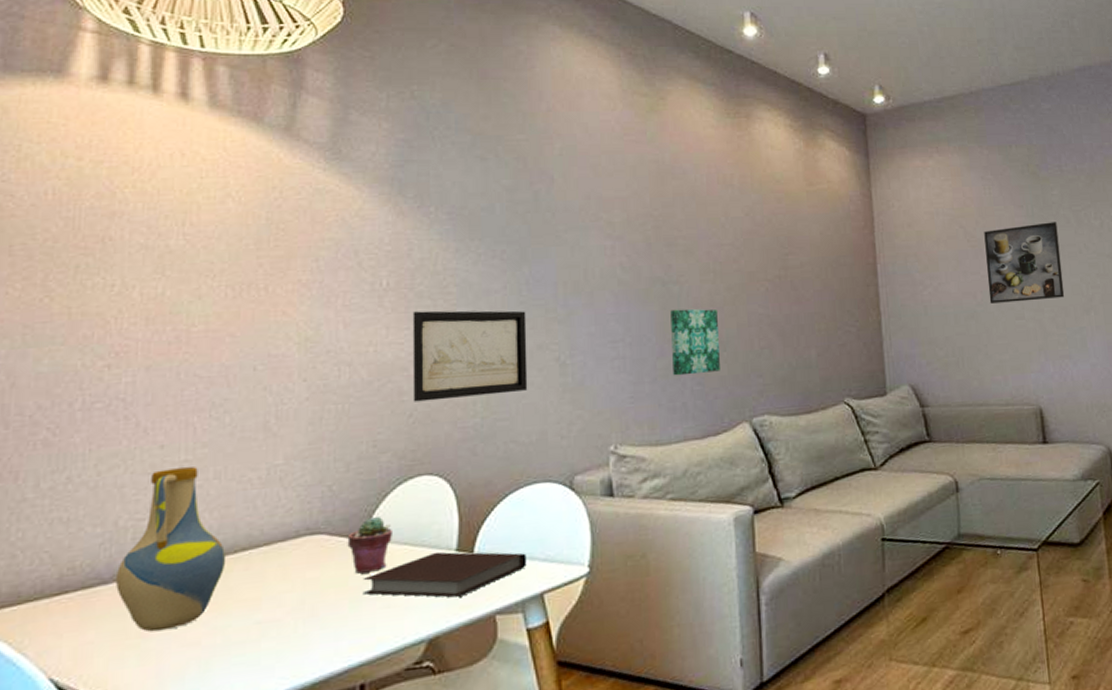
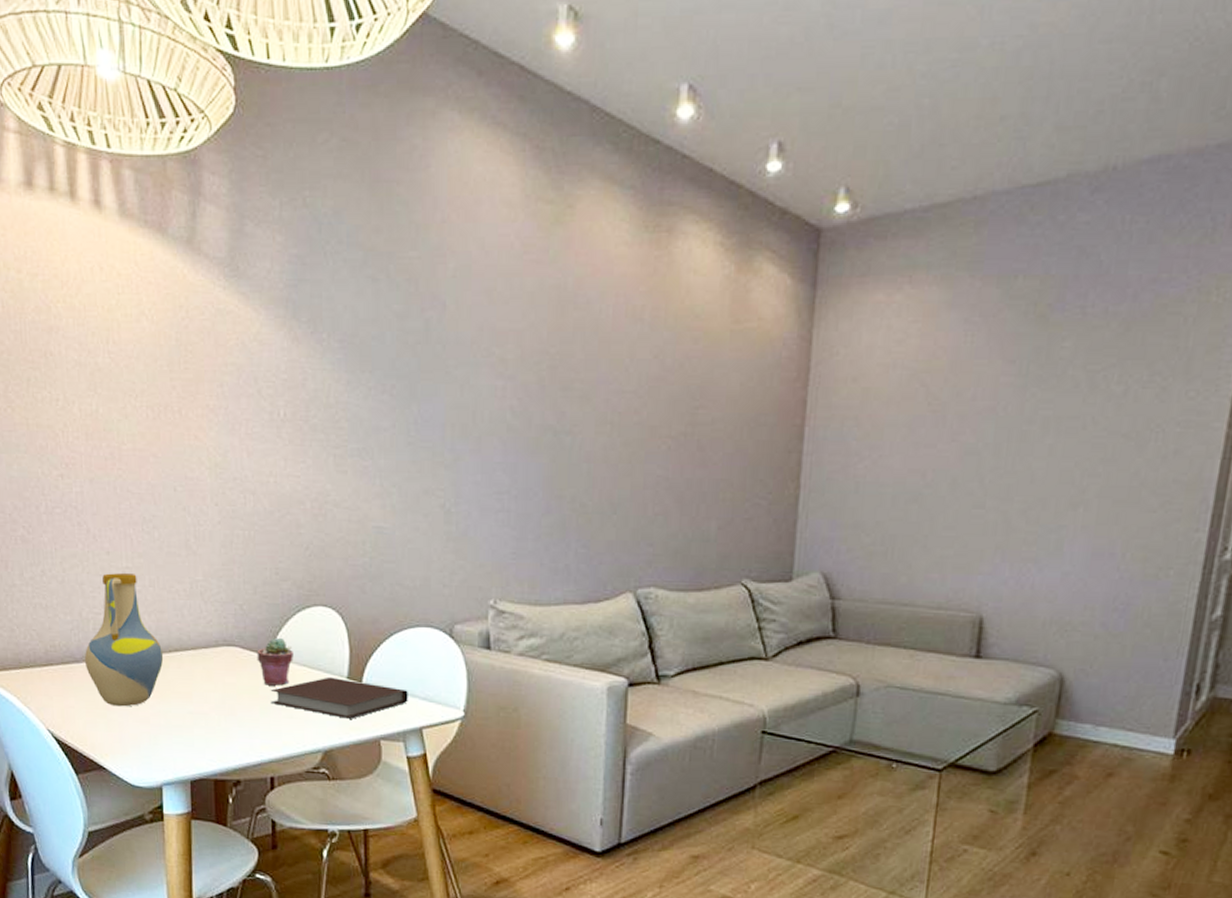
wall art: present [412,310,528,402] -> none [307,445,414,536]
wall art: present [670,309,720,376] -> none [558,463,611,536]
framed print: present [984,222,1065,304] -> none [942,385,1060,487]

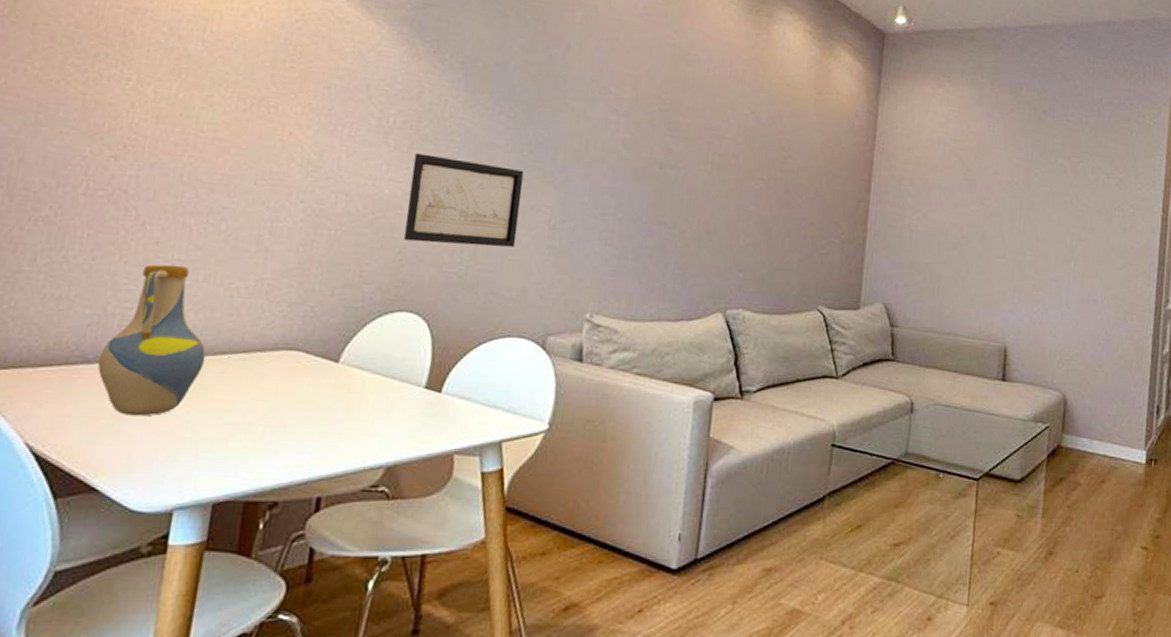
potted succulent: present [257,637,293,686] -> none [322,342,367,395]
notebook: present [270,676,408,719] -> none [331,386,491,432]
wall art: none [307,445,414,536] -> present [403,153,524,247]

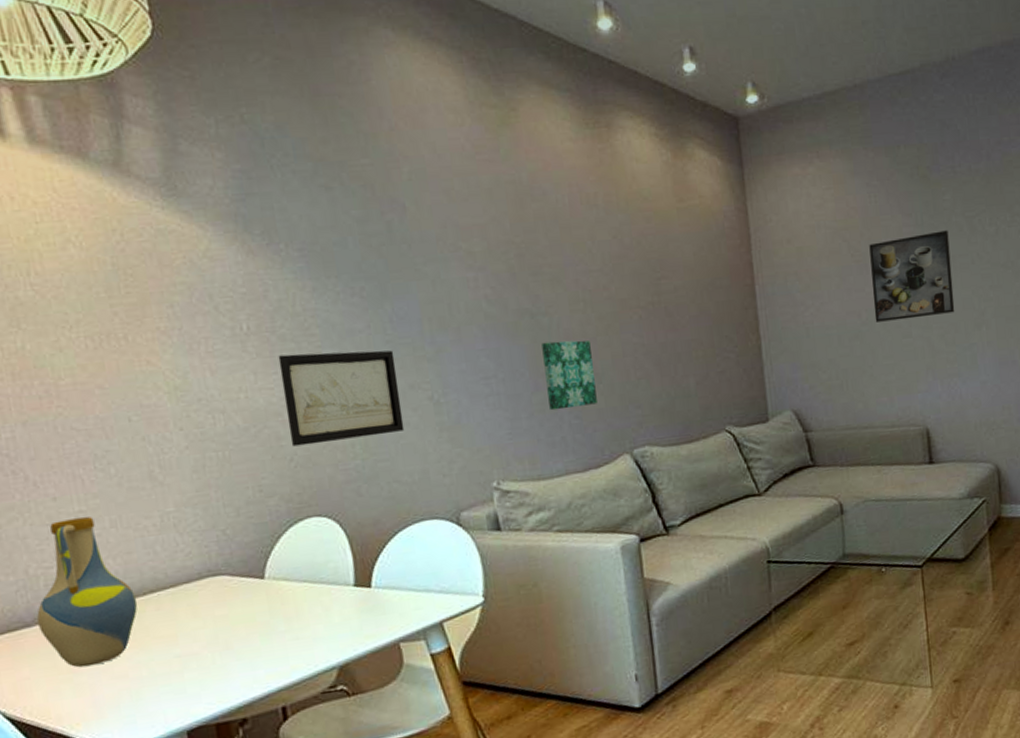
wall art: none [657,193,709,260] -> present [541,340,597,411]
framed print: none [974,167,1054,244] -> present [869,230,955,322]

